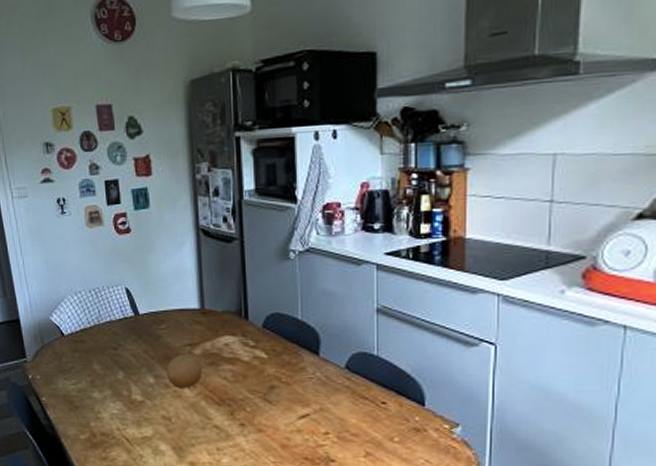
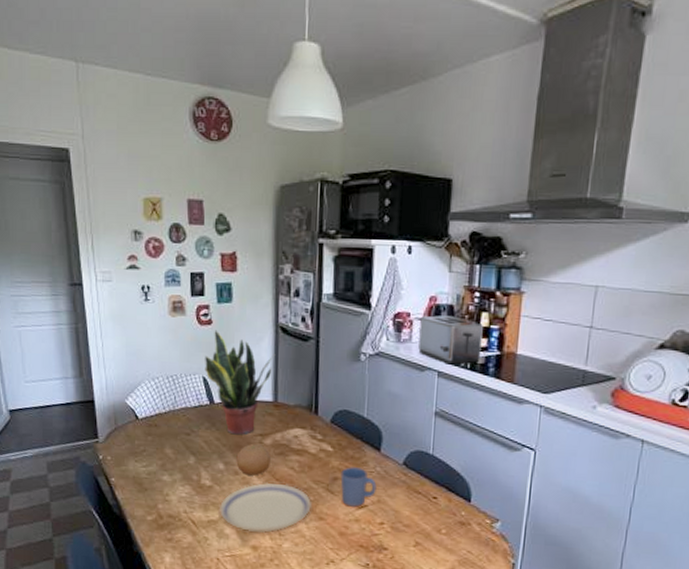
potted plant: none [126,238,199,346] -> present [205,329,276,435]
plate: none [153,394,249,449] -> present [220,482,311,534]
mug: none [277,374,318,418] -> present [340,467,377,508]
toaster: none [352,202,424,256] -> present [418,315,483,365]

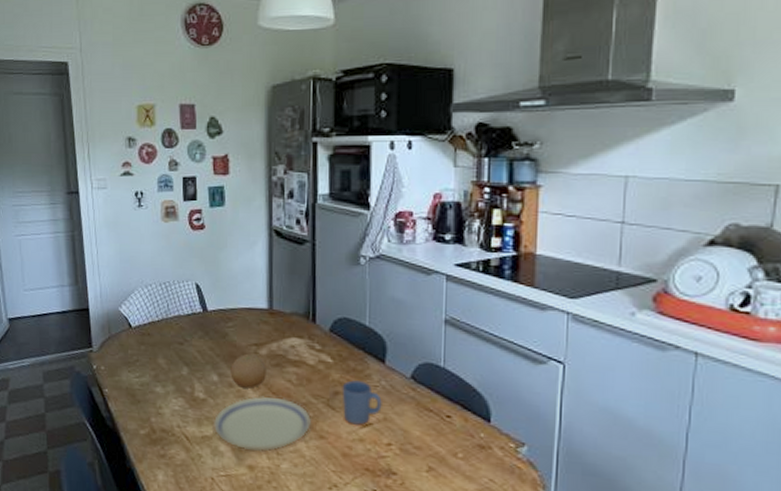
potted plant: present [205,329,276,435] -> none [198,234,270,345]
toaster: present [418,315,483,365] -> none [423,214,495,267]

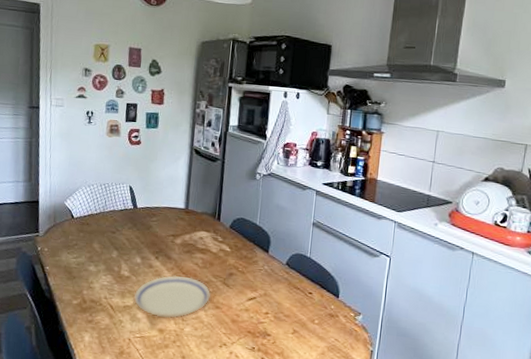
fruit: present [230,353,266,389] -> none [151,242,180,269]
mug: present [342,380,382,426] -> none [235,265,264,300]

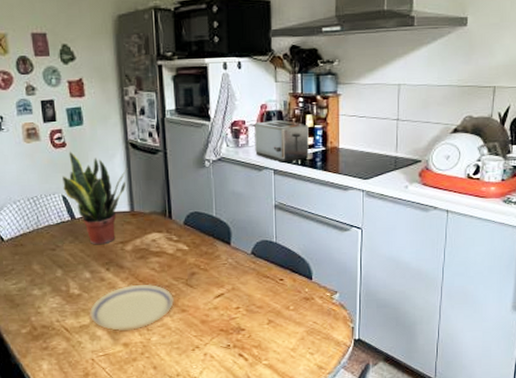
potted plant: none [132,149,189,235] -> present [62,151,128,245]
toaster: none [302,147,352,186] -> present [254,120,309,163]

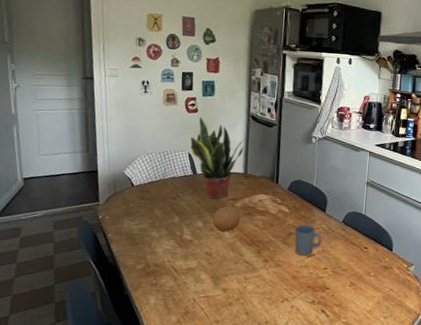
plate: present [90,283,174,332] -> none [197,237,271,278]
fruit: none [101,250,133,280] -> present [212,206,240,232]
mug: none [197,261,230,298] -> present [294,224,322,257]
toaster: present [254,120,309,163] -> none [355,110,403,147]

